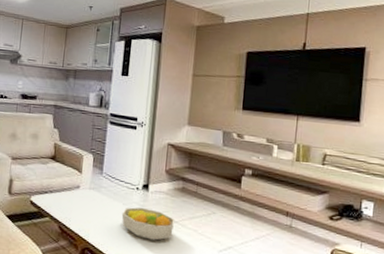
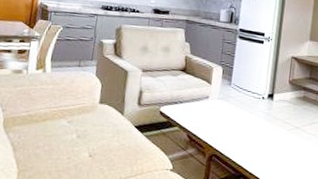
fruit bowl: present [121,207,175,240] -> none [248,115,297,145]

